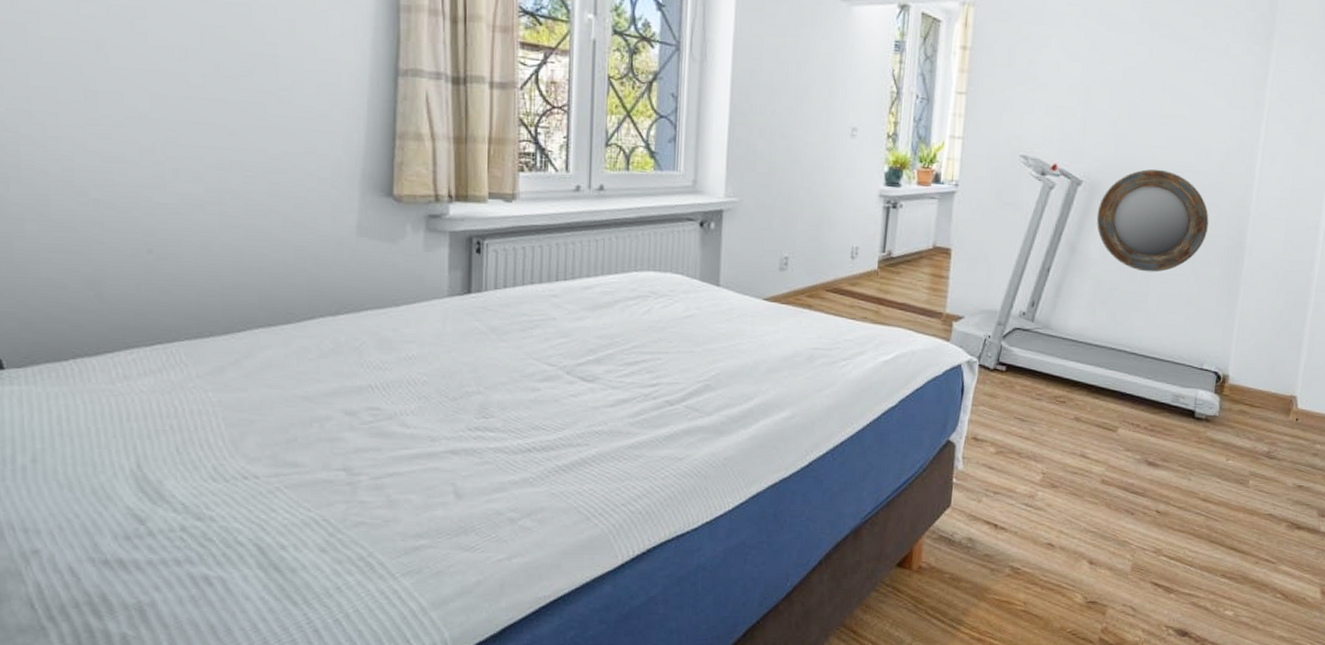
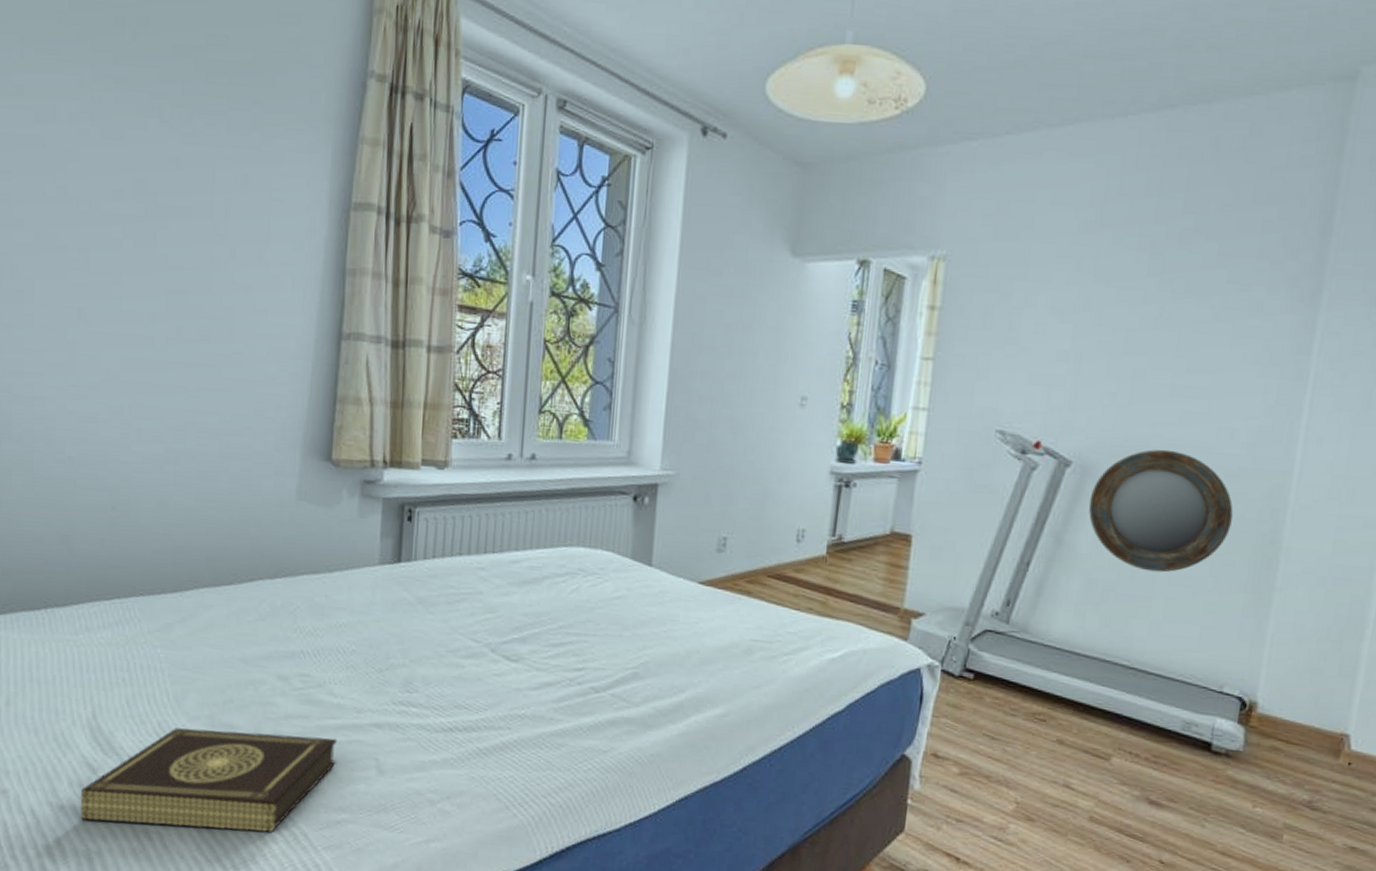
book: none [127,468,411,573] -> present [80,728,337,833]

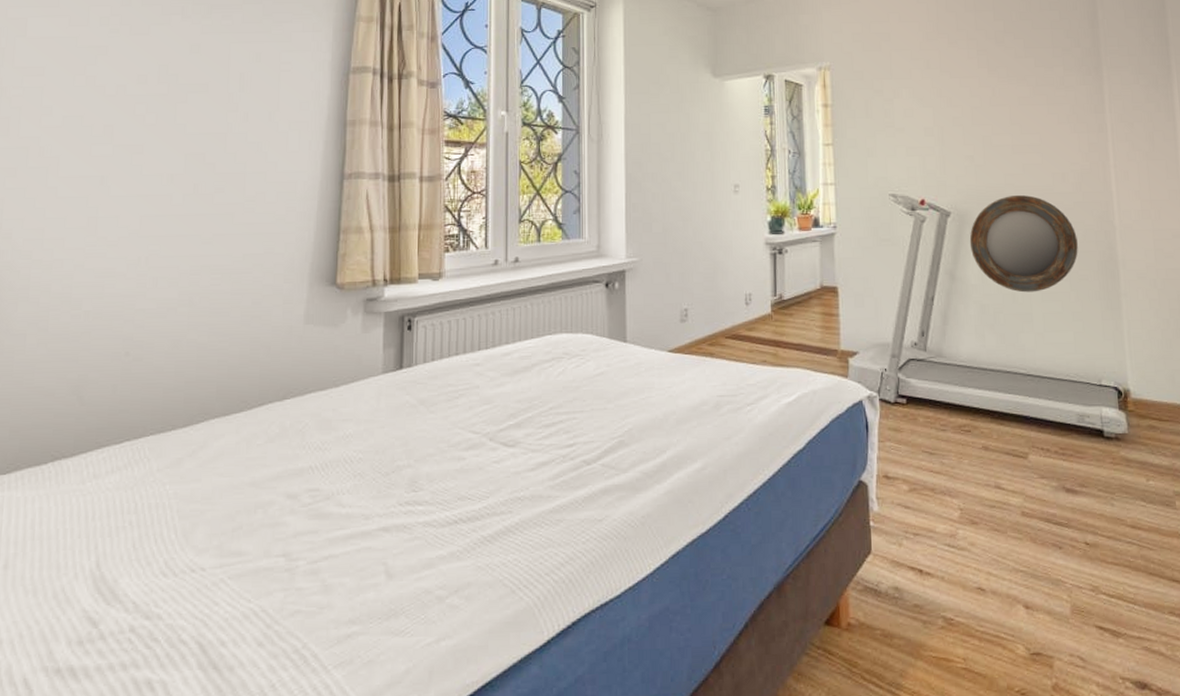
book: present [80,728,337,833] -> none [77,549,346,682]

